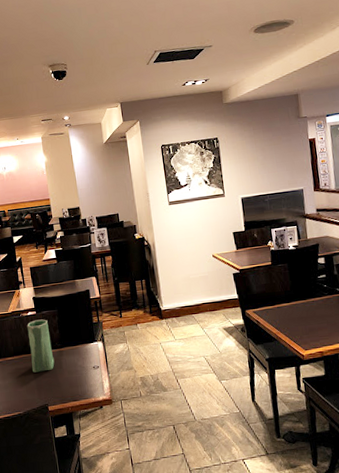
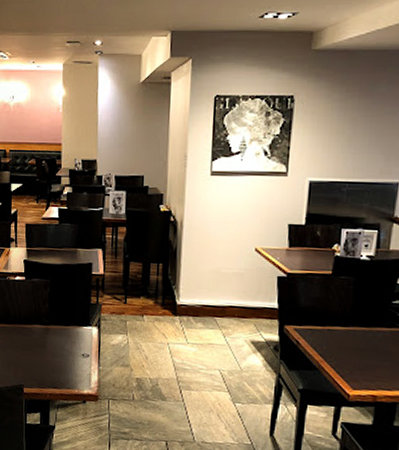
vase: present [27,319,55,373] -> none [12,287,38,348]

